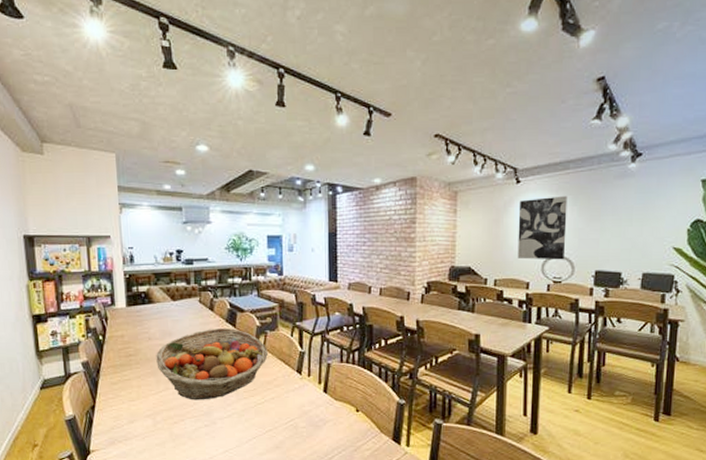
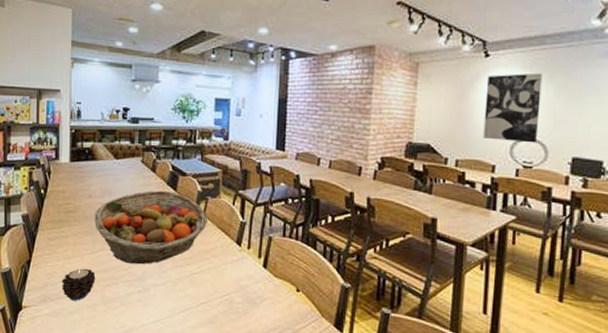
candle: none [127,408,162,440] -> present [61,268,96,301]

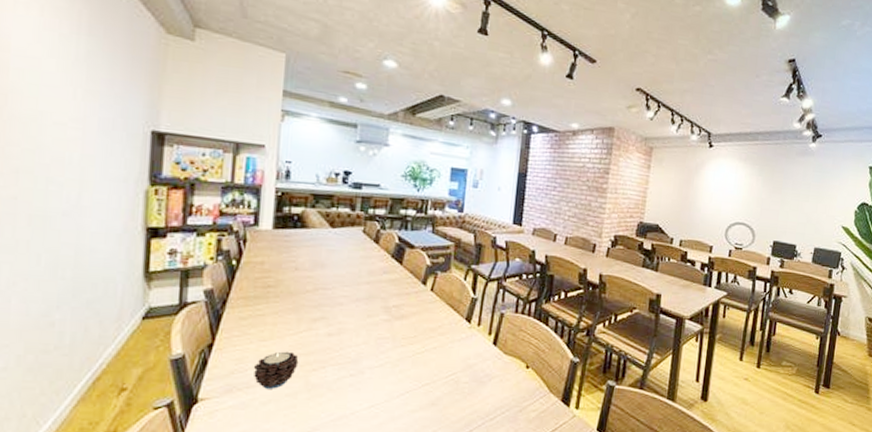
fruit basket: present [94,190,207,265] -> none [301,263,436,345]
wall art: present [483,73,543,143] -> none [704,164,754,228]

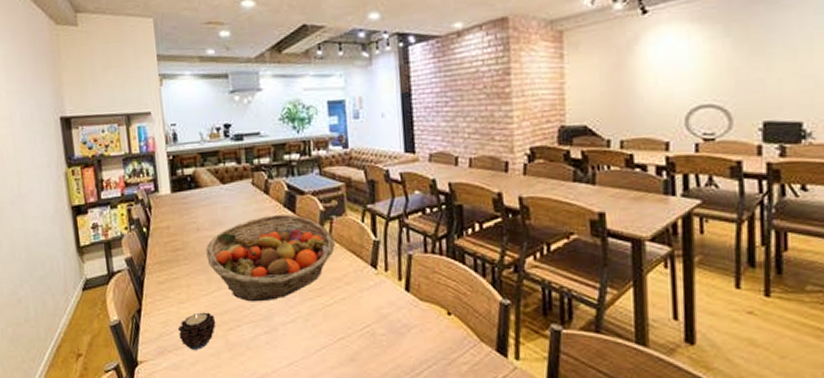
fruit basket: none [301,263,436,345] -> present [206,213,335,302]

